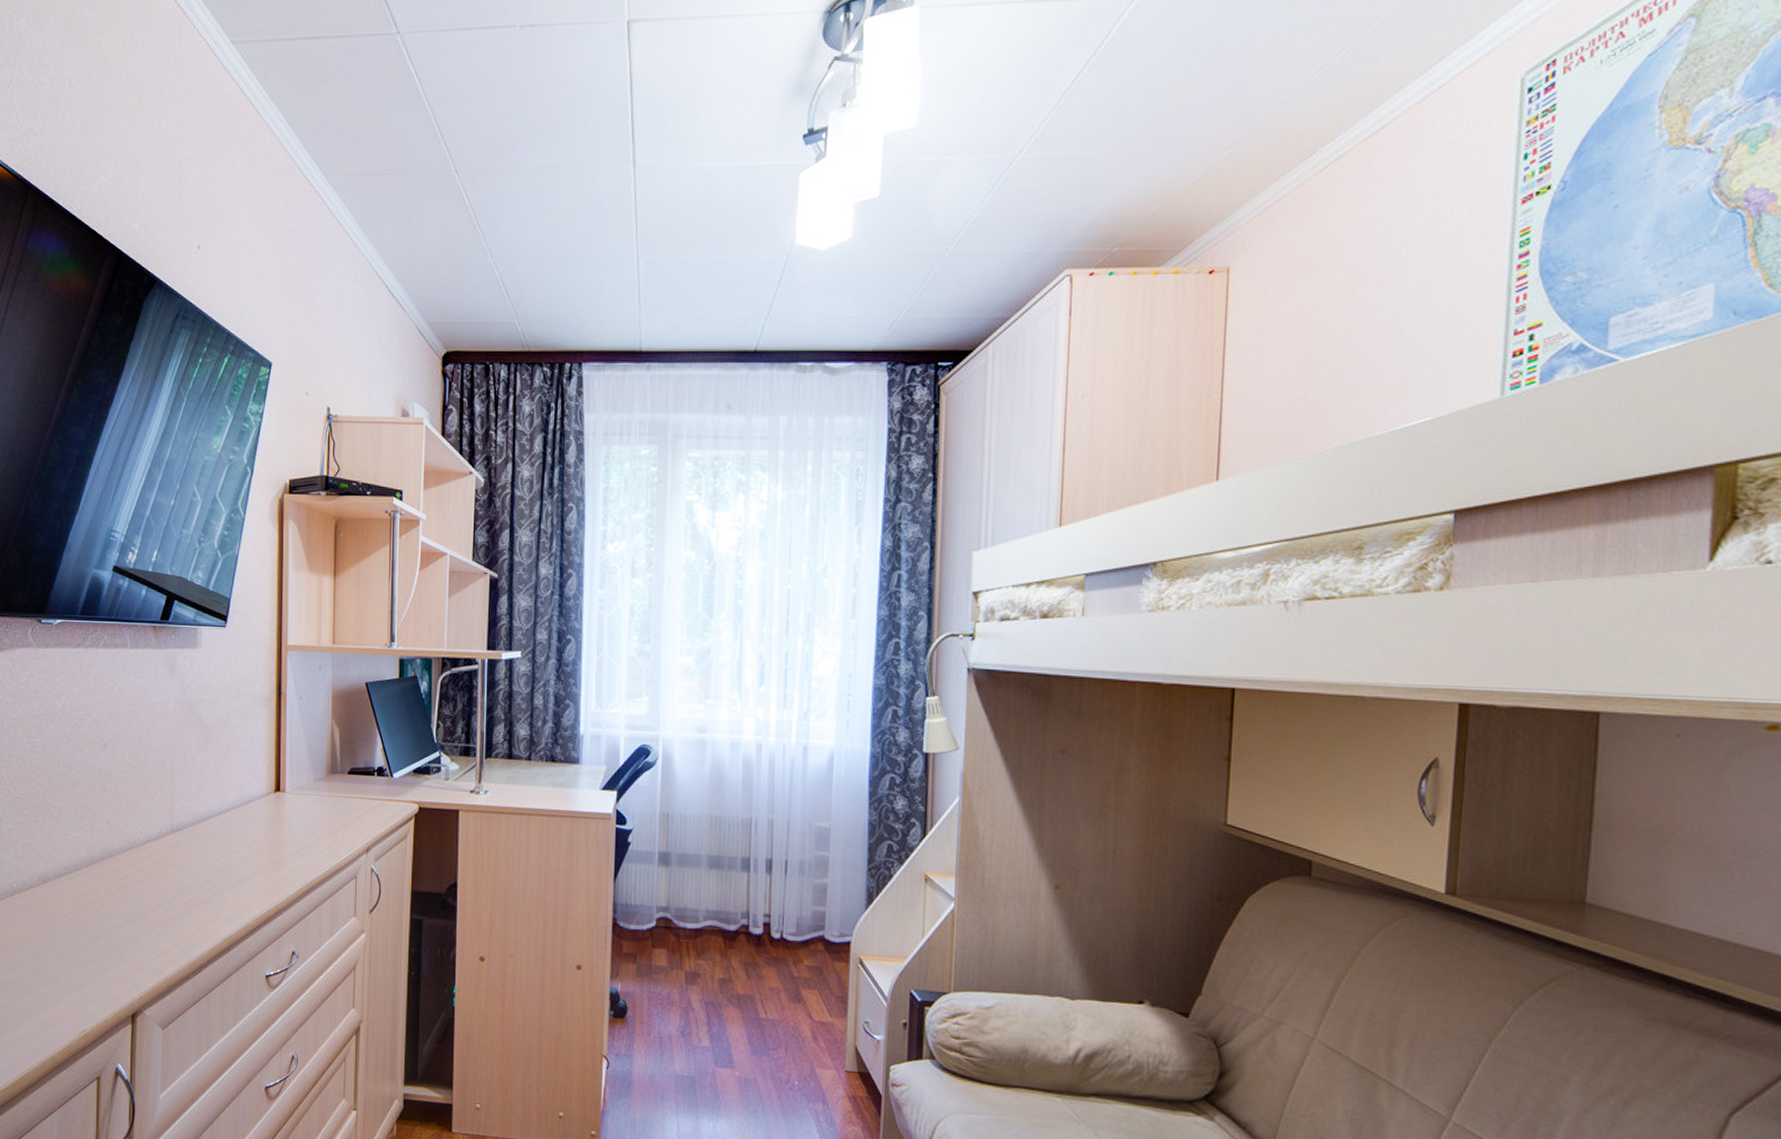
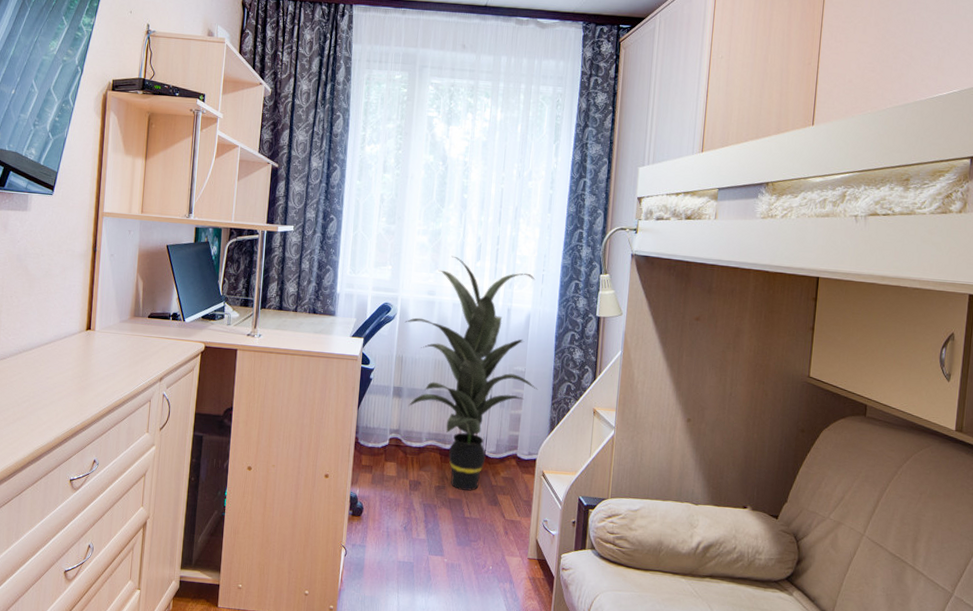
indoor plant: none [669,680,849,984] -> present [405,256,538,491]

